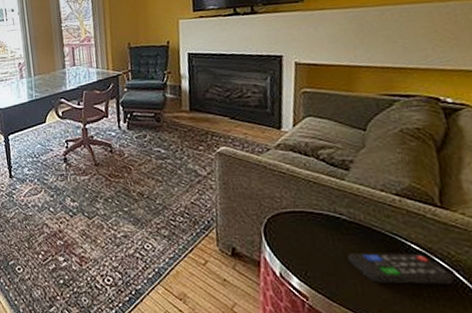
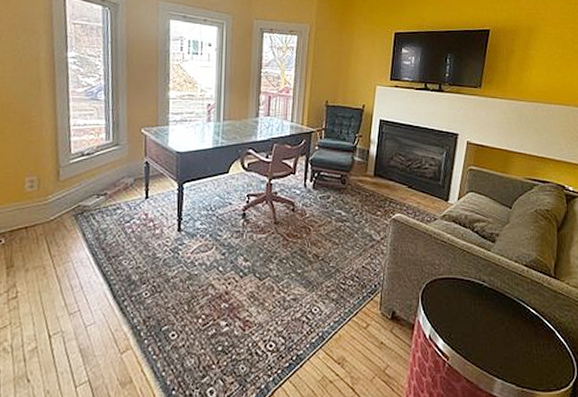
remote control: present [347,253,455,285] -> none [484,316,556,343]

